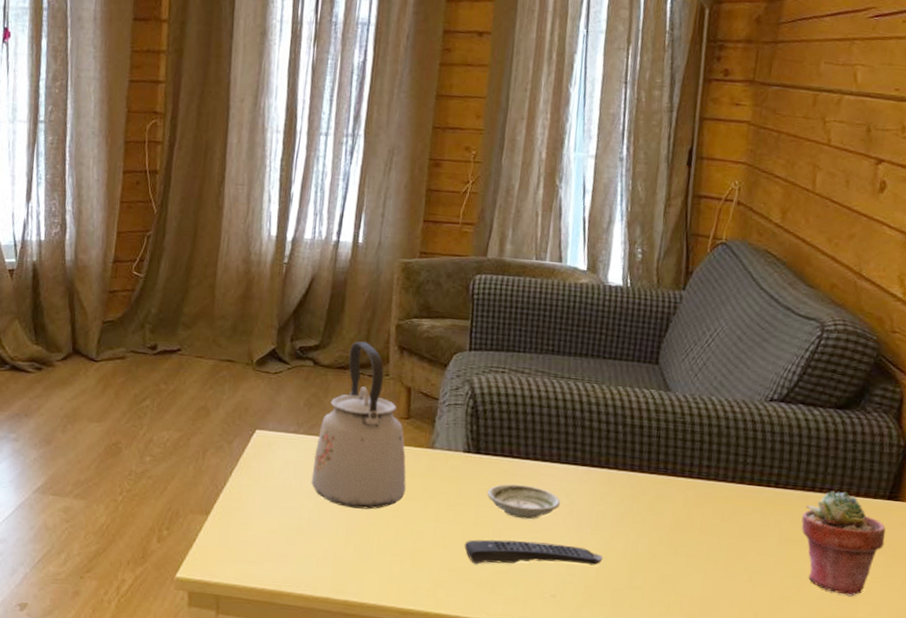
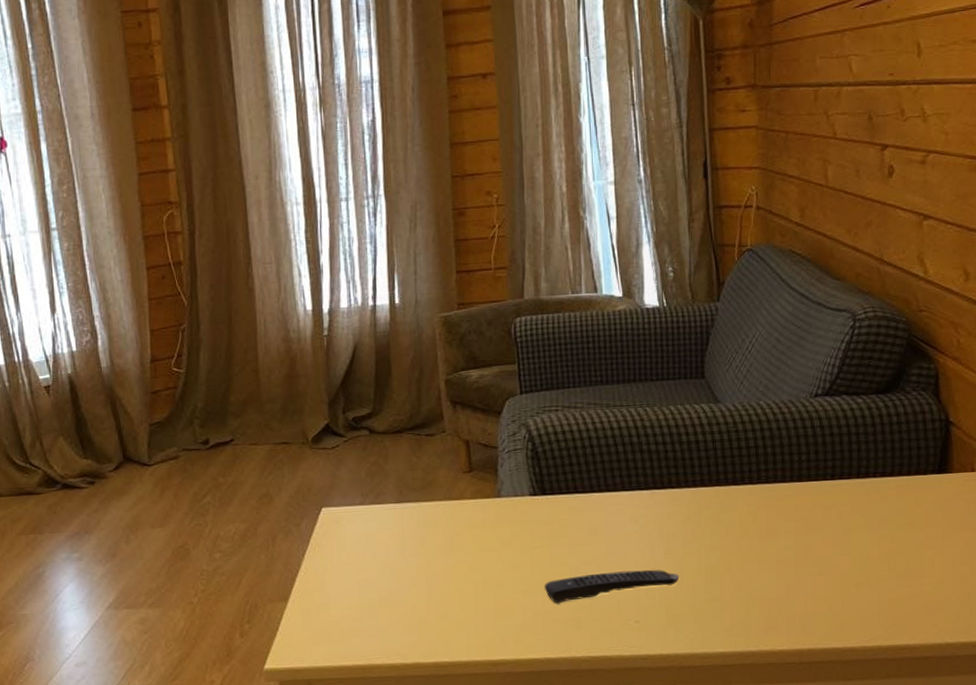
kettle: present [311,341,406,510] -> none [384,402,479,570]
saucer: present [487,484,561,520] -> none [559,518,631,552]
potted succulent: present [801,491,886,597] -> none [861,472,940,573]

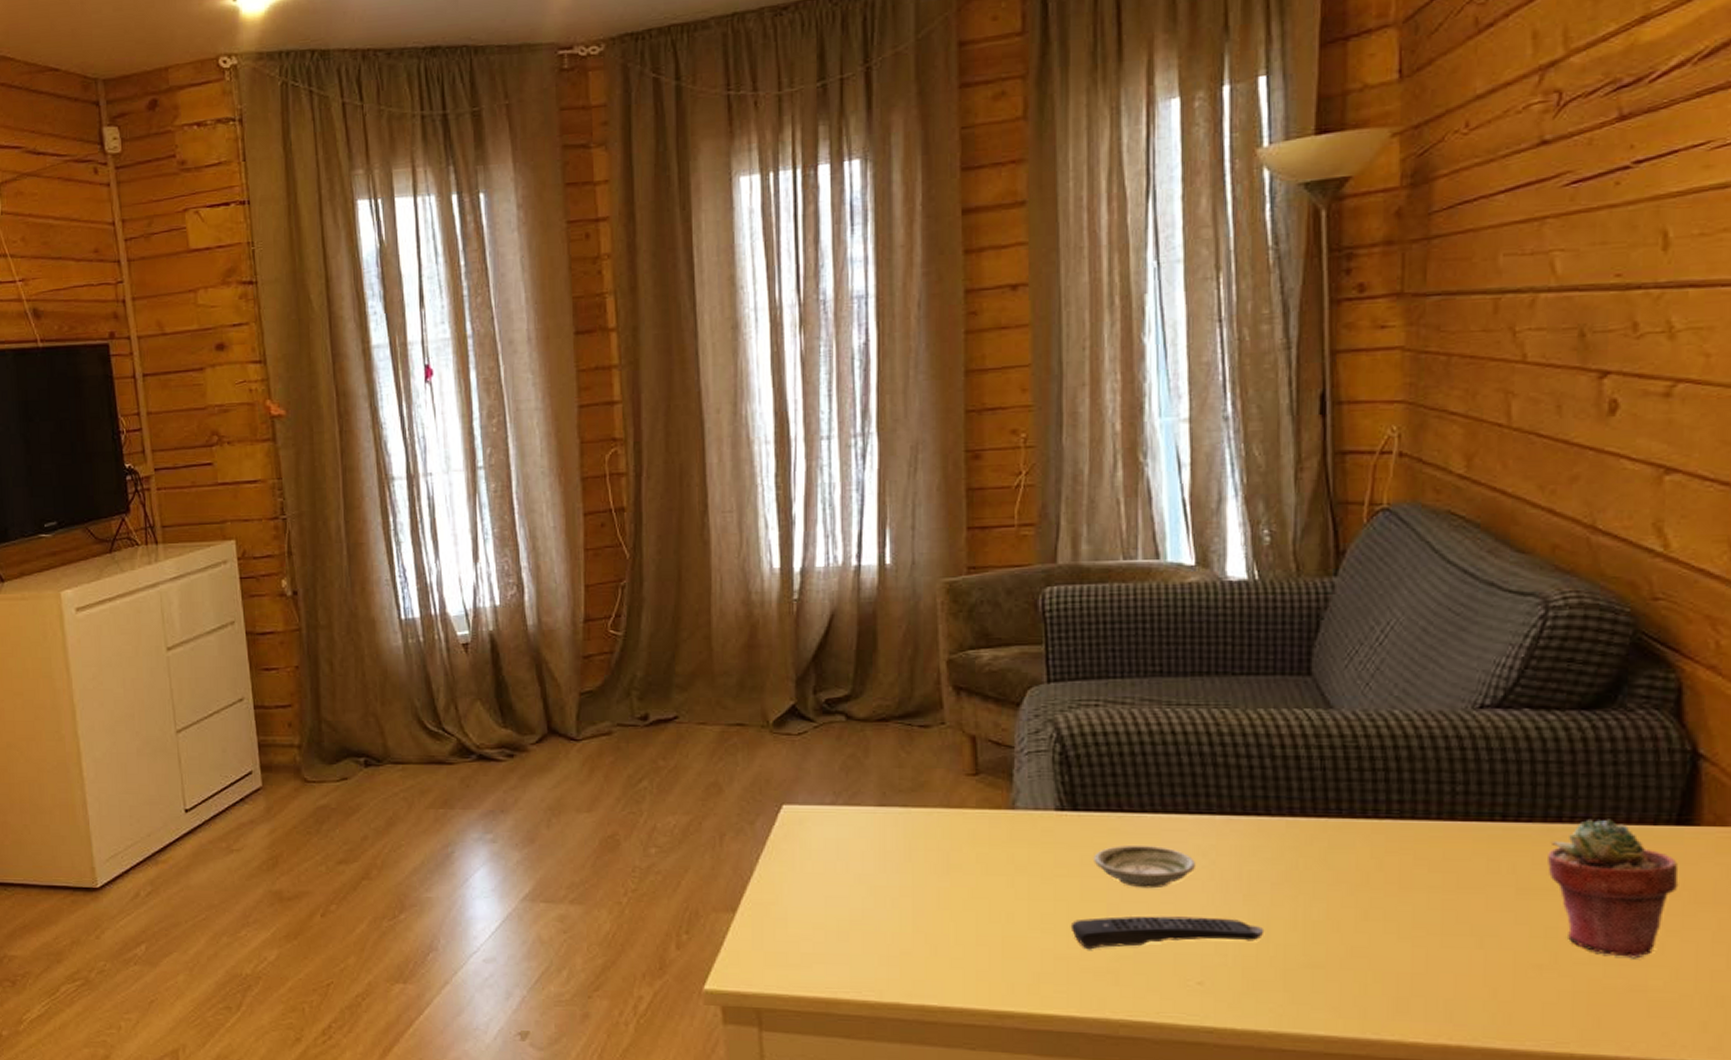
saucer: none [559,518,631,552] -> present [1094,844,1197,889]
potted succulent: none [861,472,940,573] -> present [1548,819,1679,959]

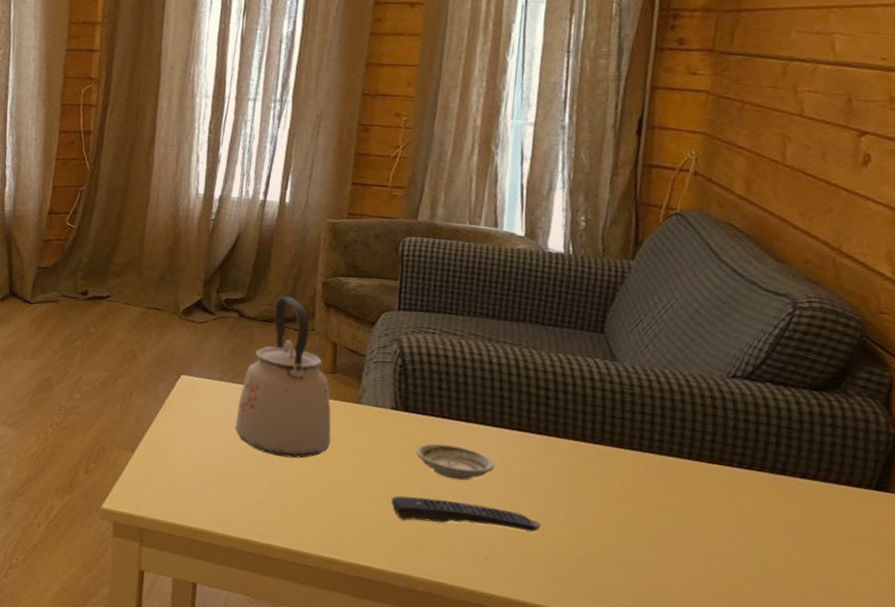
kettle: none [860,685,984,891] -> present [234,296,331,459]
potted succulent: present [1548,819,1679,959] -> none [770,476,872,590]

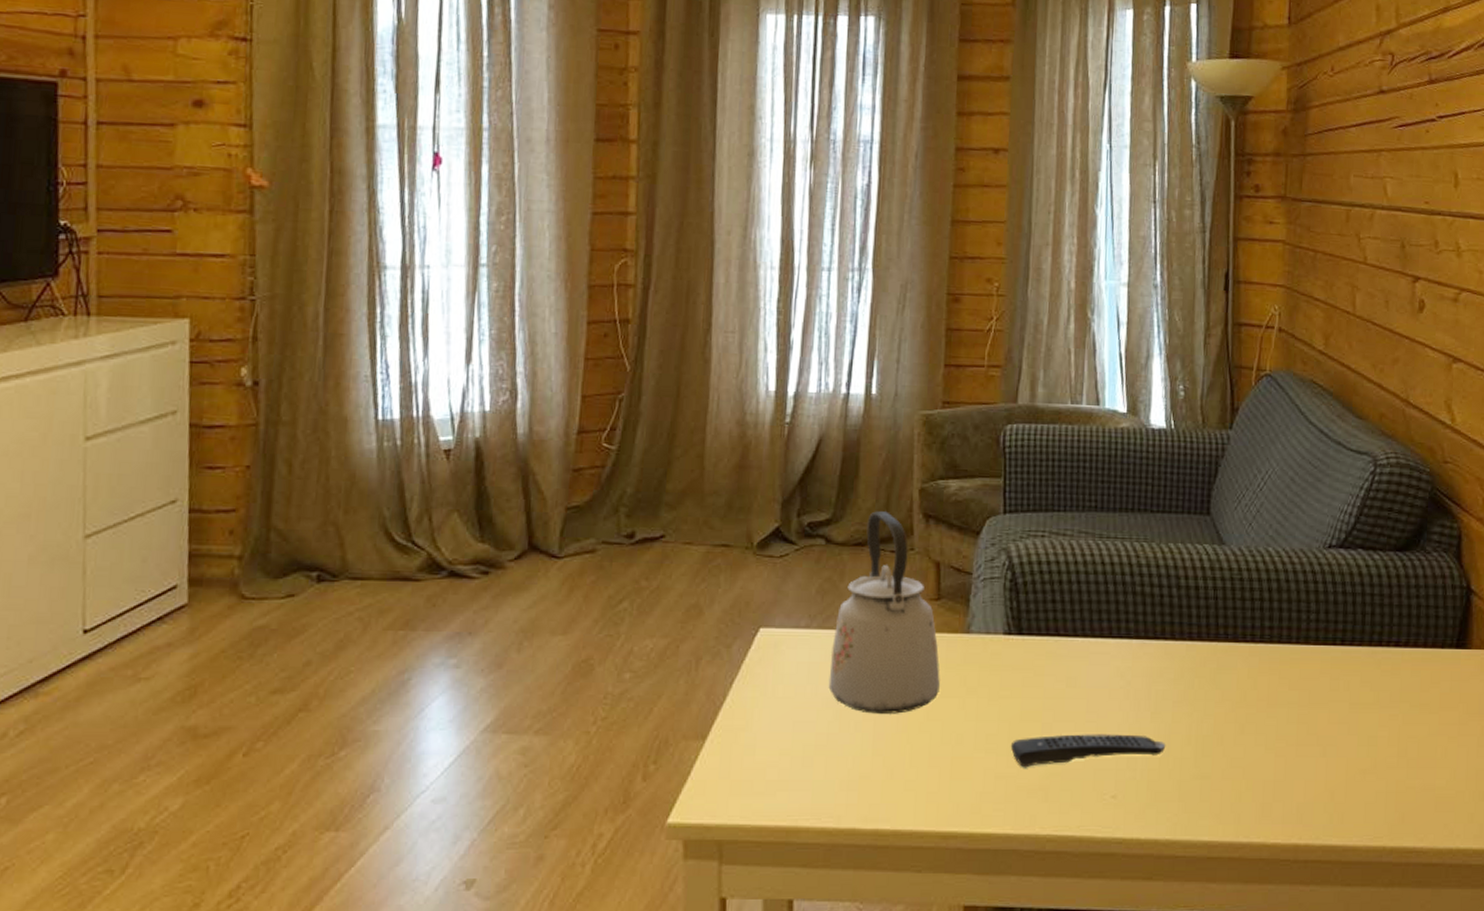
saucer: present [415,443,495,481] -> none [1033,667,1116,708]

